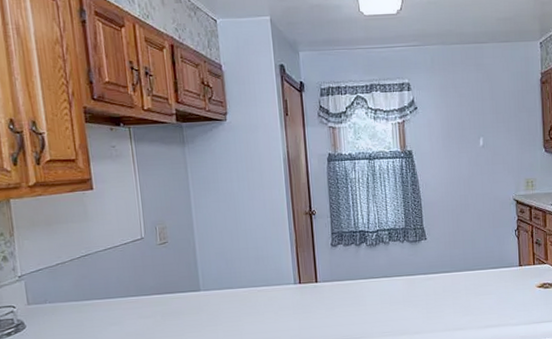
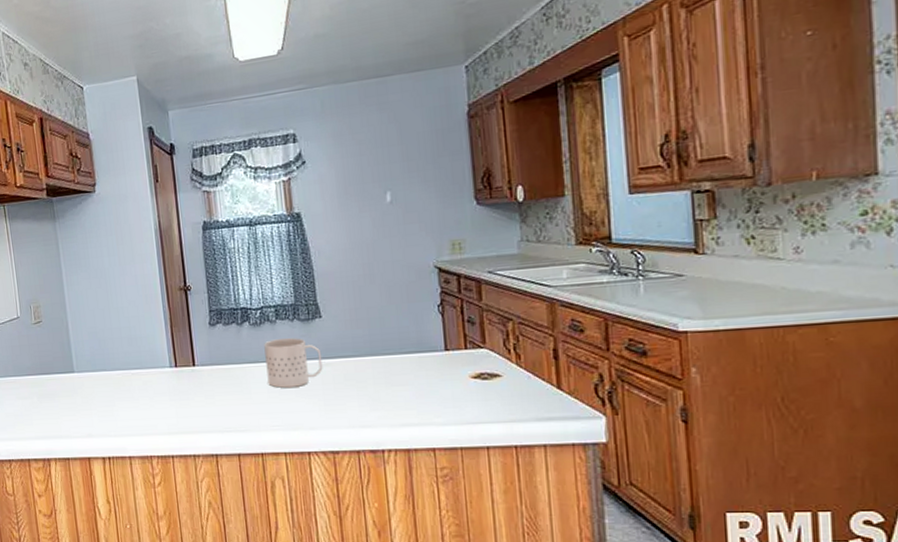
mug: none [378,257,427,300] -> present [264,338,323,388]

